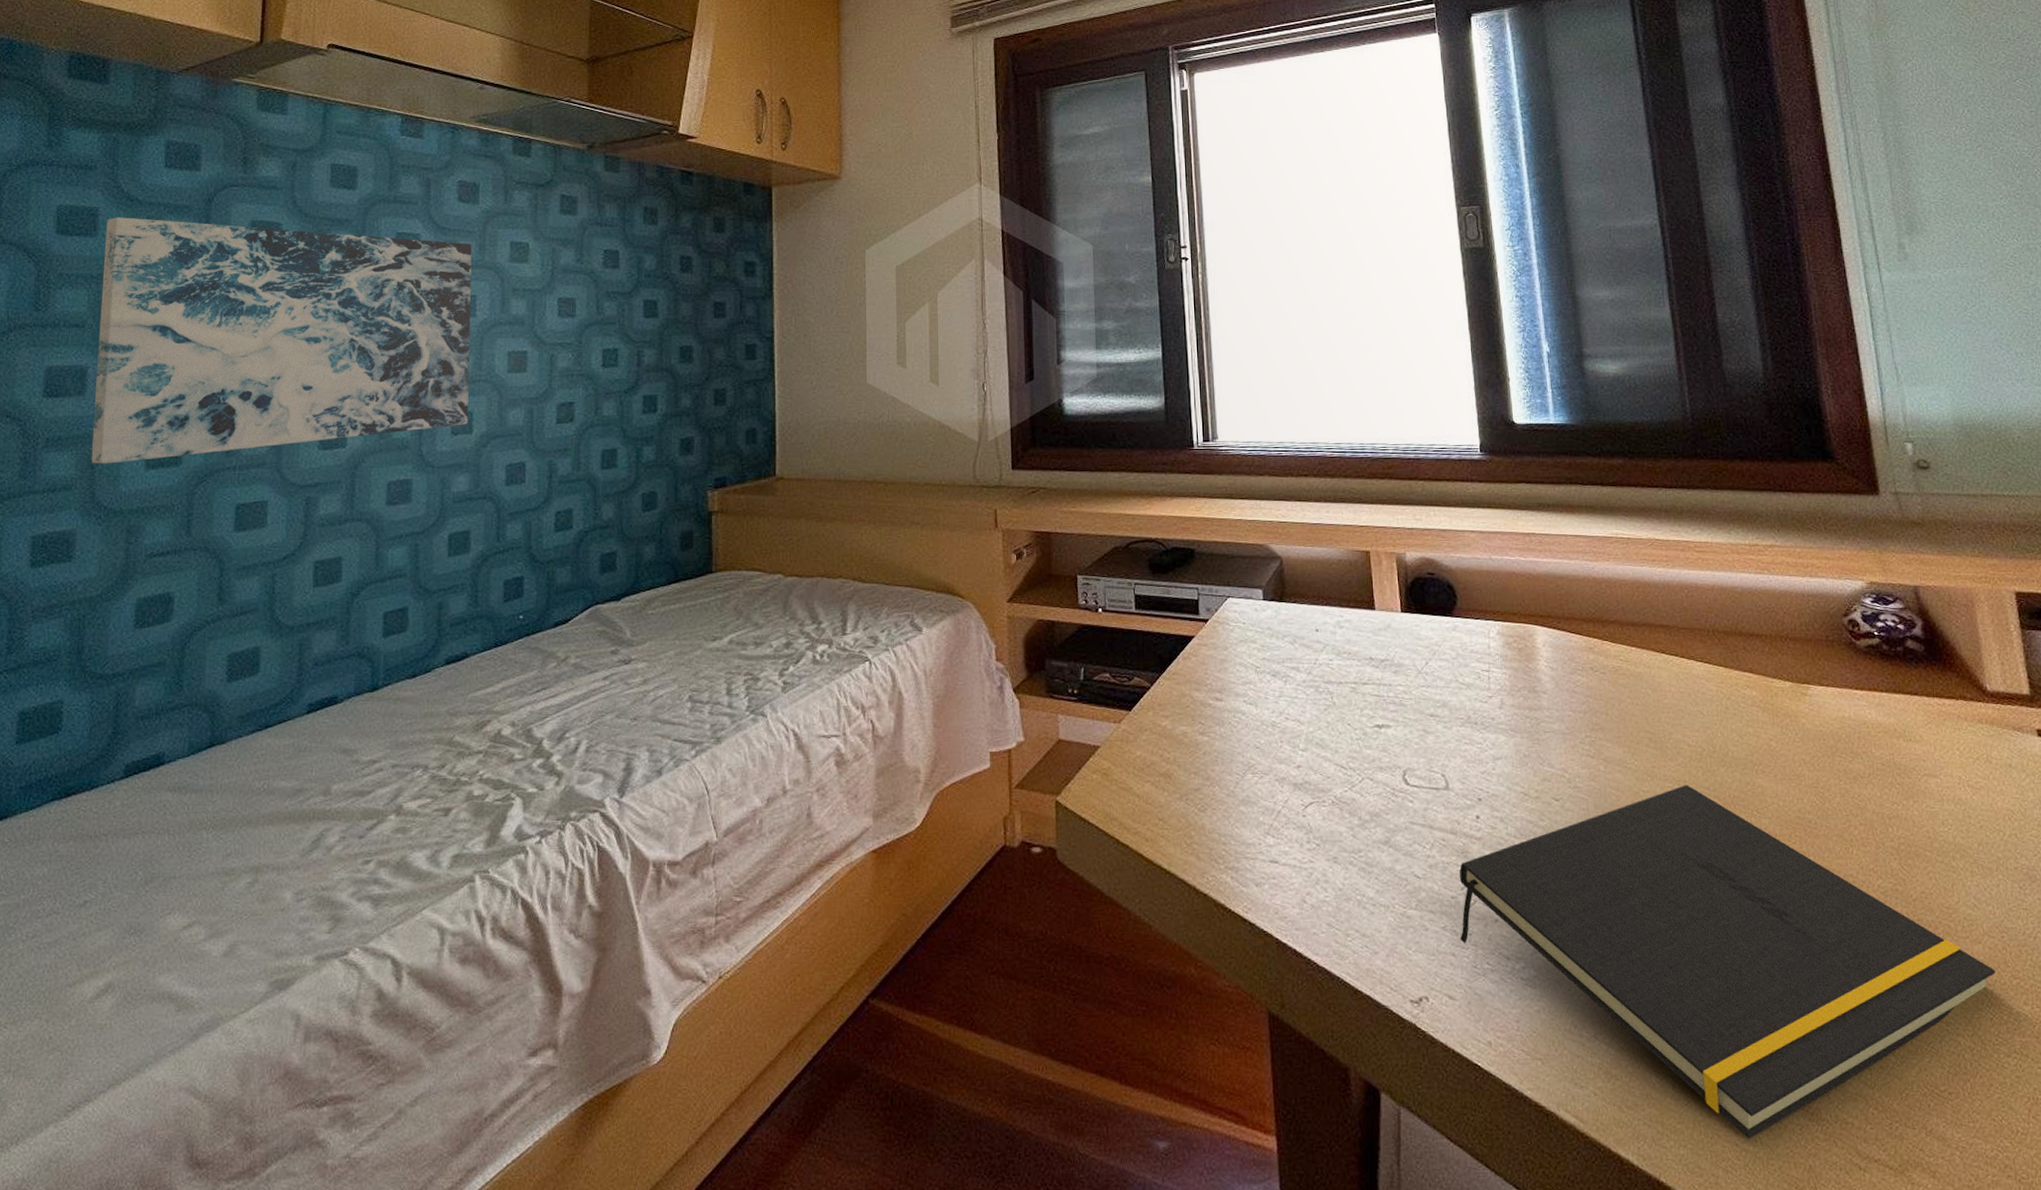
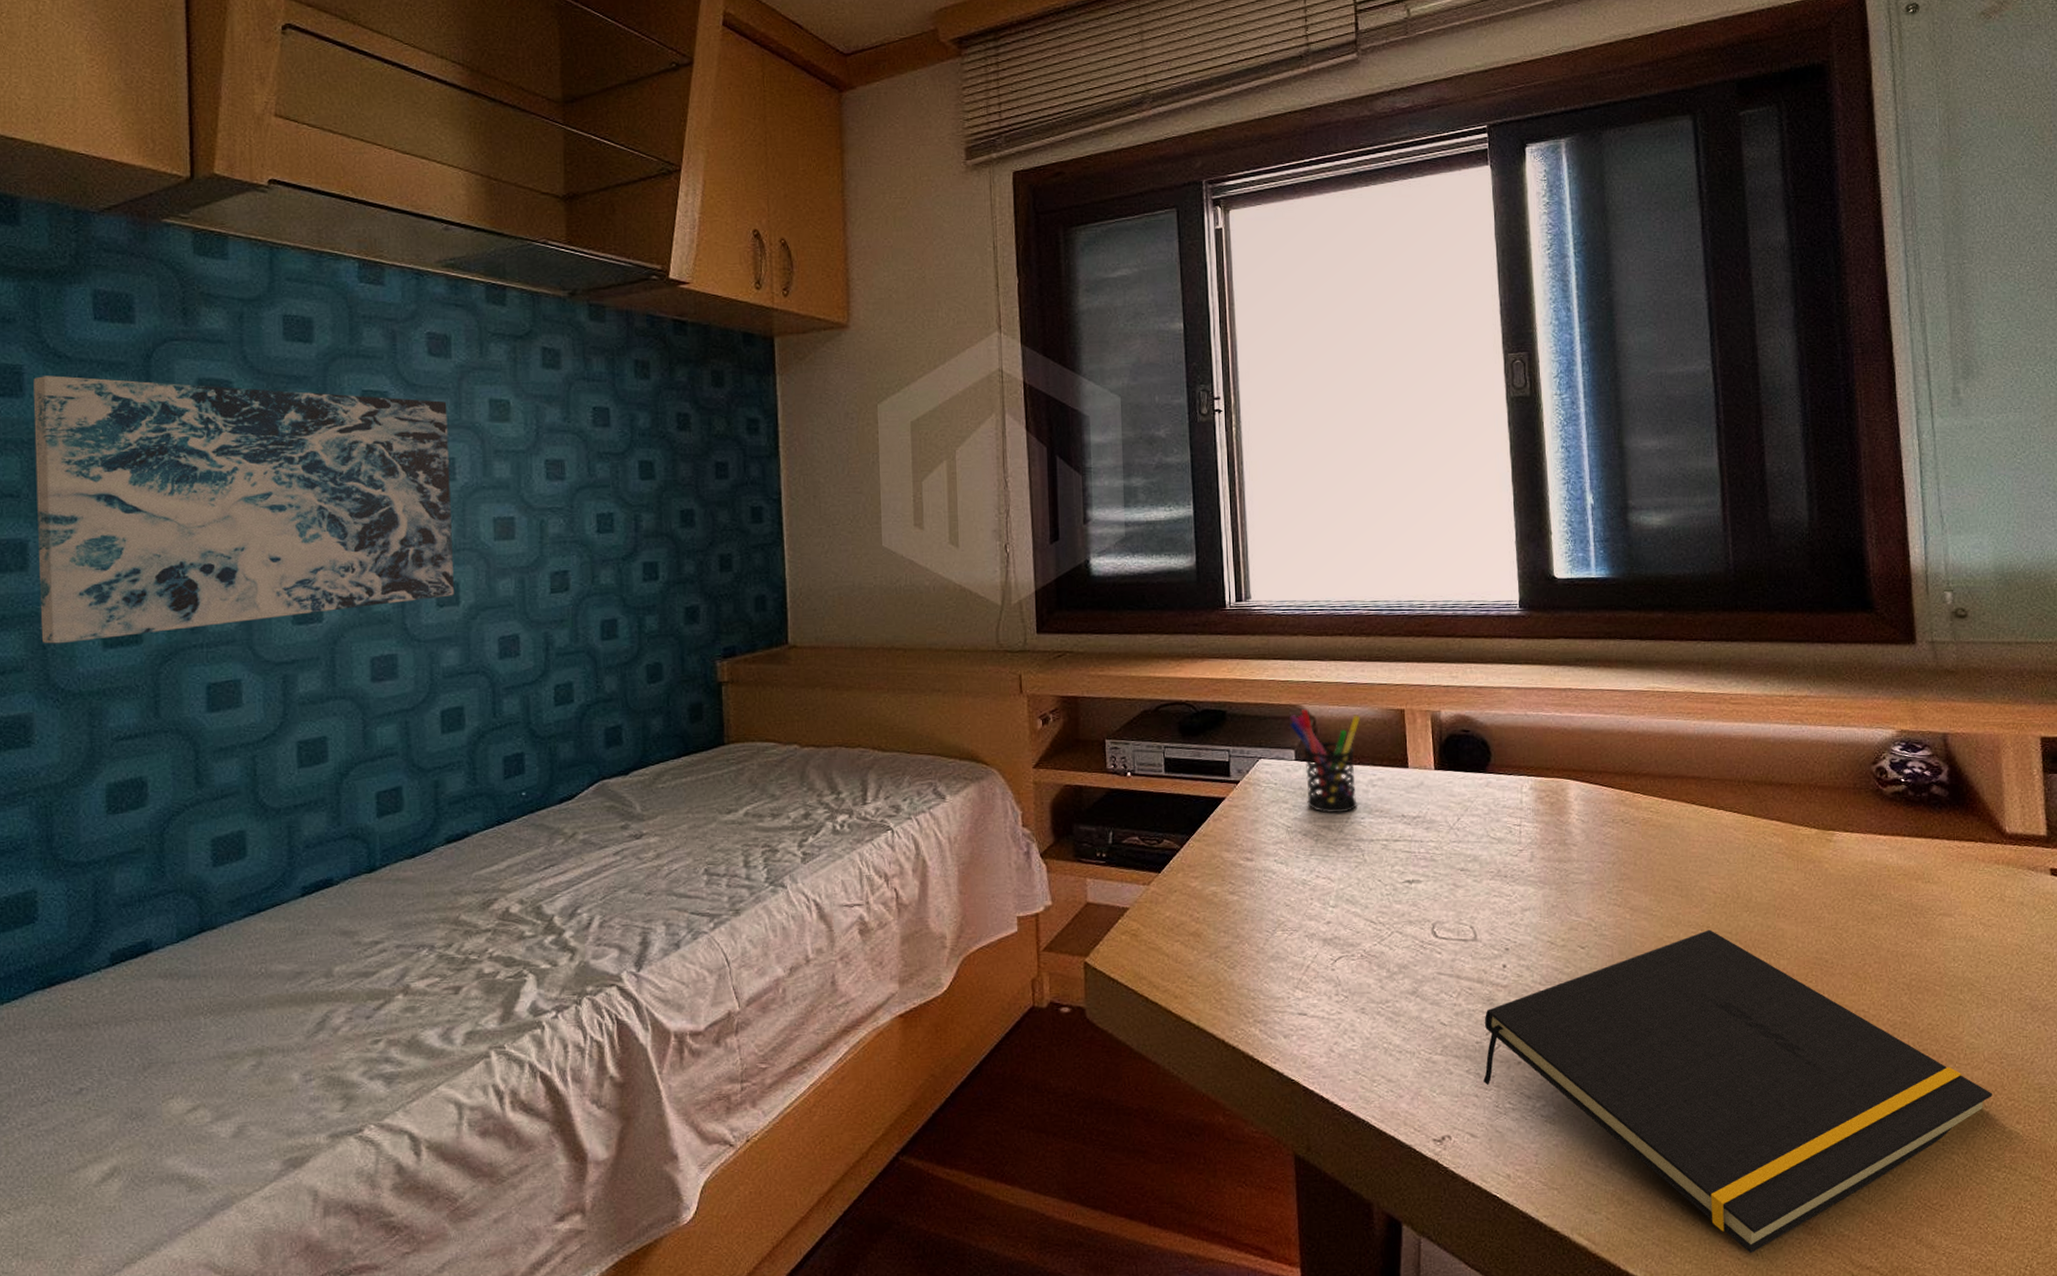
pen holder: none [1257,549,1327,655] -> present [1290,709,1361,814]

